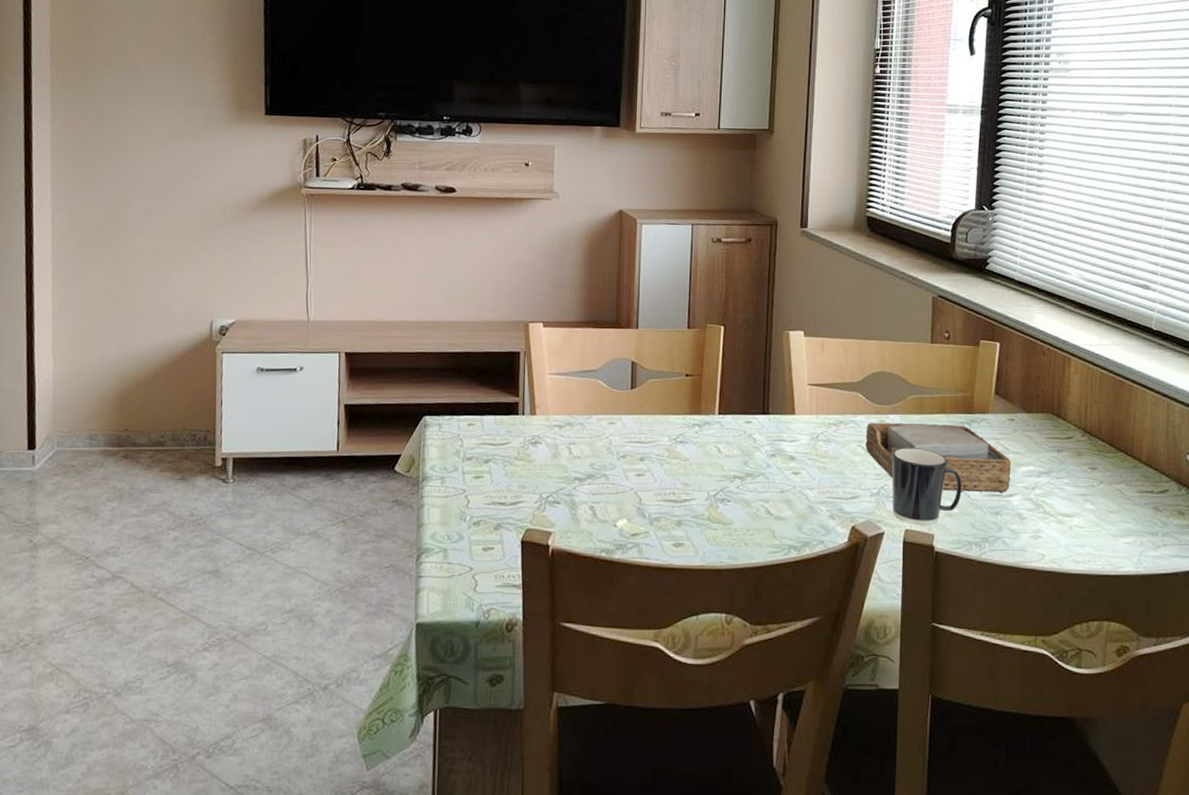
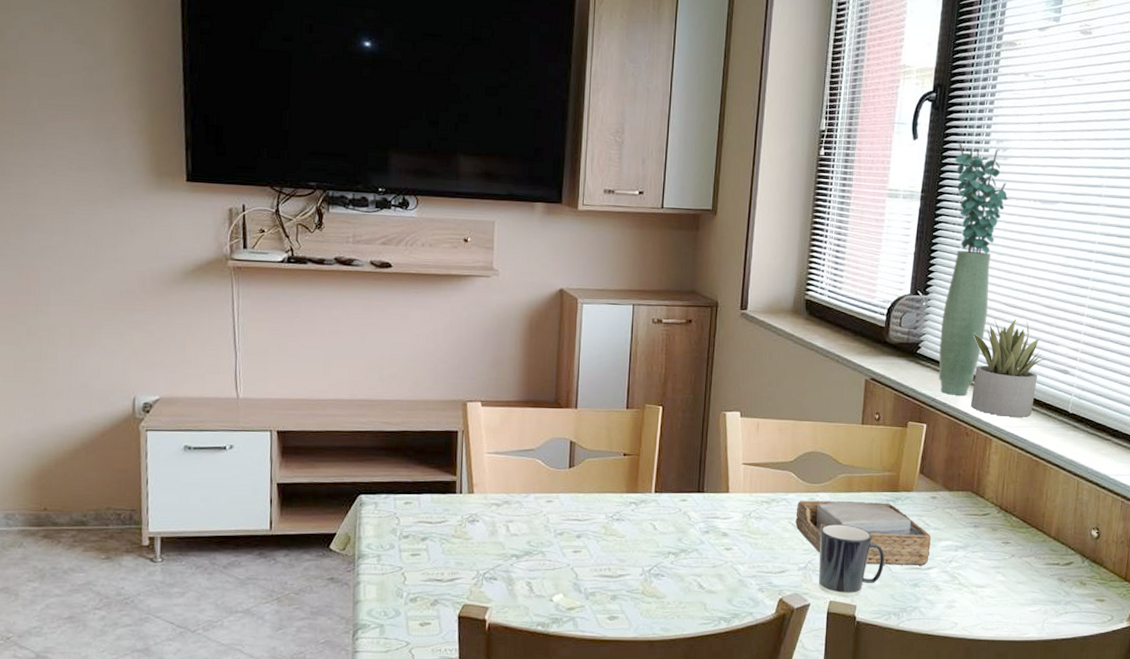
vase: none [1009,57,1073,313] -> present [939,143,1008,396]
succulent plant: none [1043,232,1124,335] -> present [970,319,1046,417]

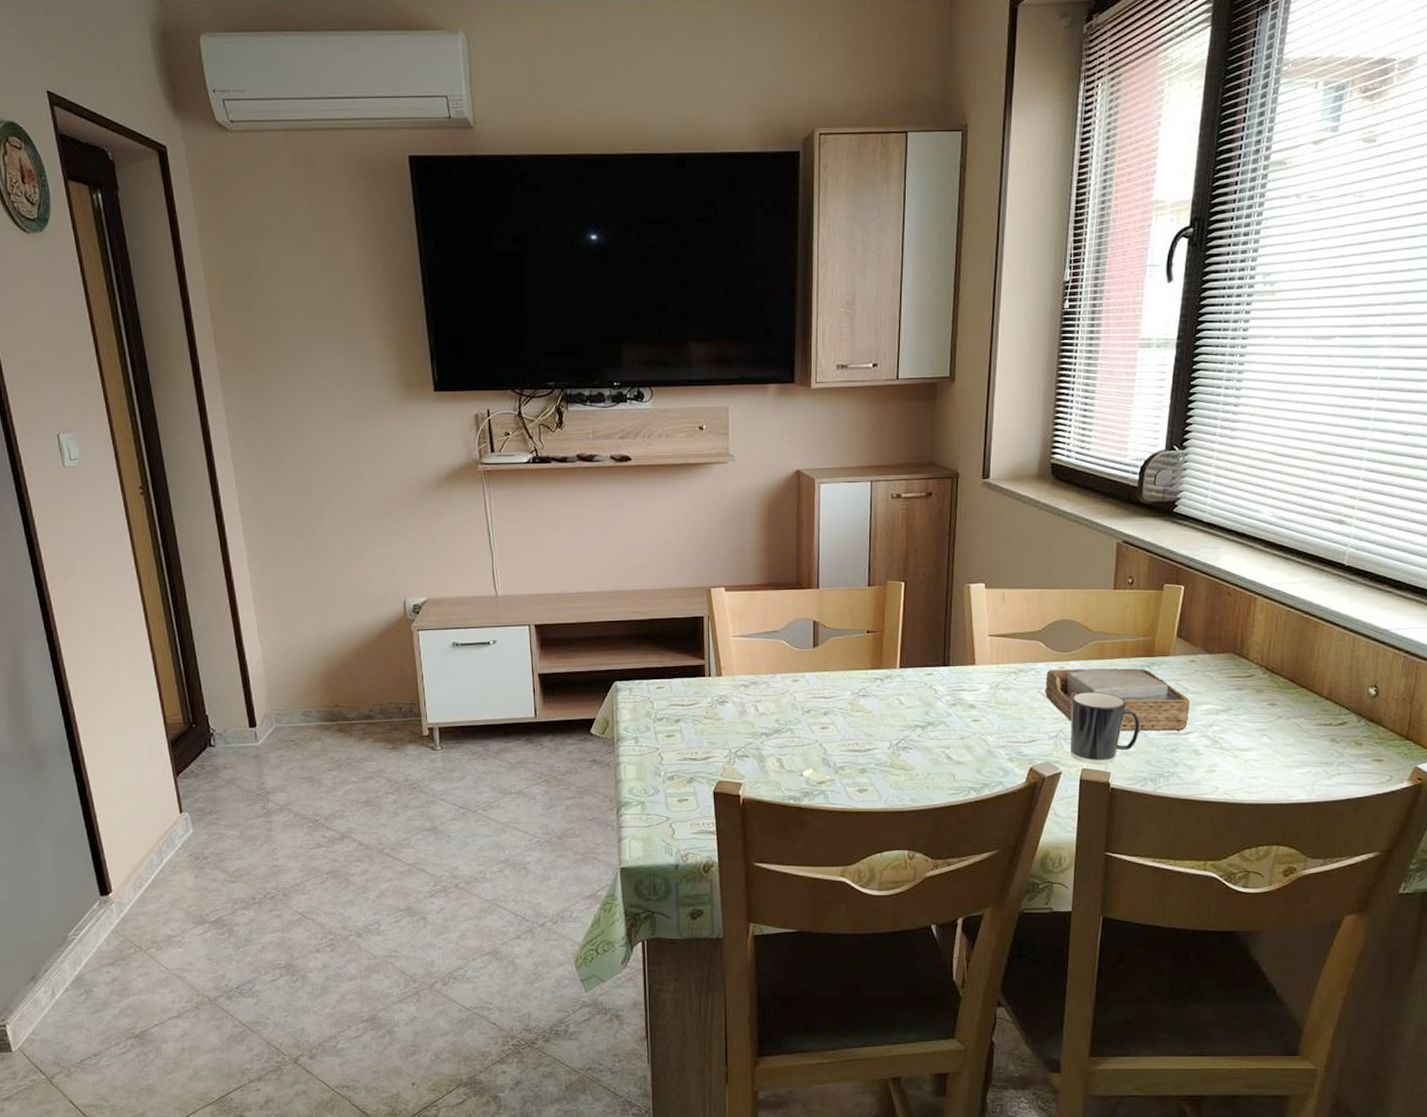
vase: present [939,143,1008,396] -> none [1197,281,1276,554]
succulent plant: present [970,319,1046,417] -> none [1232,468,1319,573]

